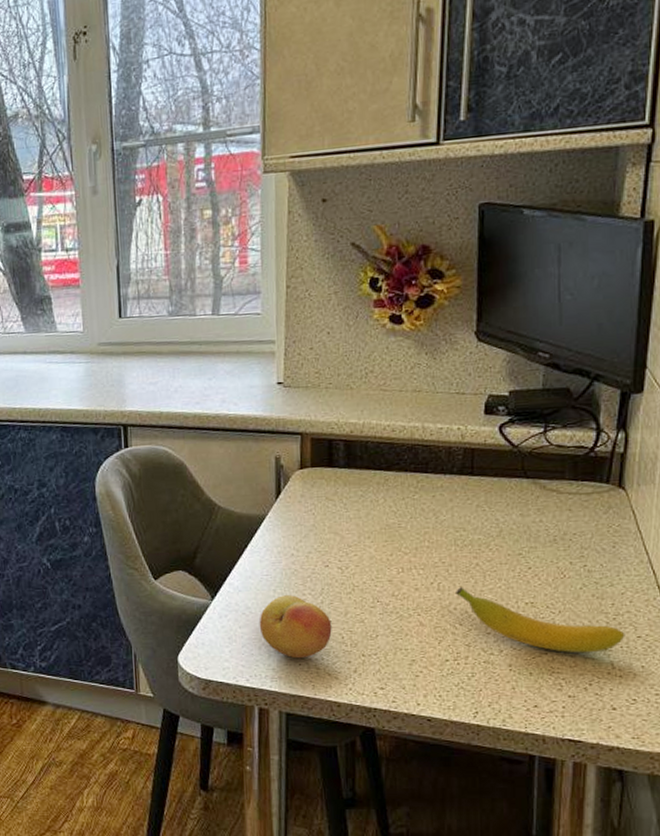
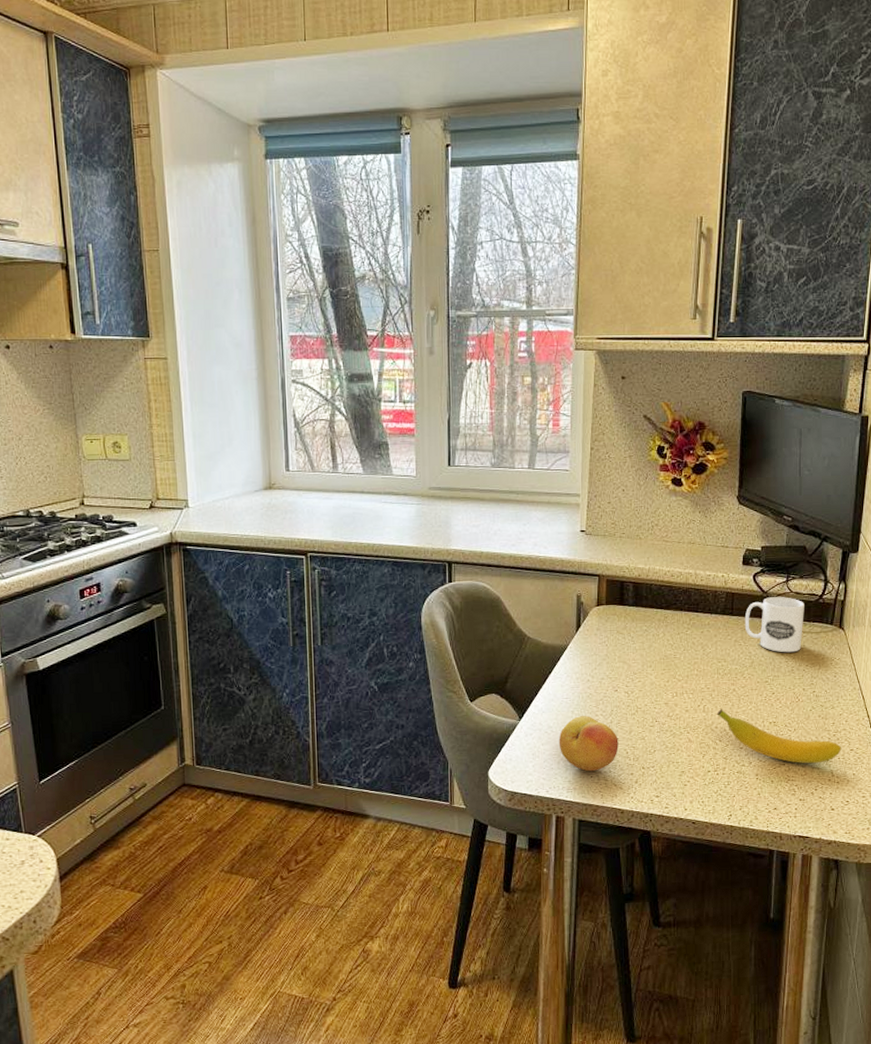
mug: none [489,451,570,519] -> present [744,597,804,653]

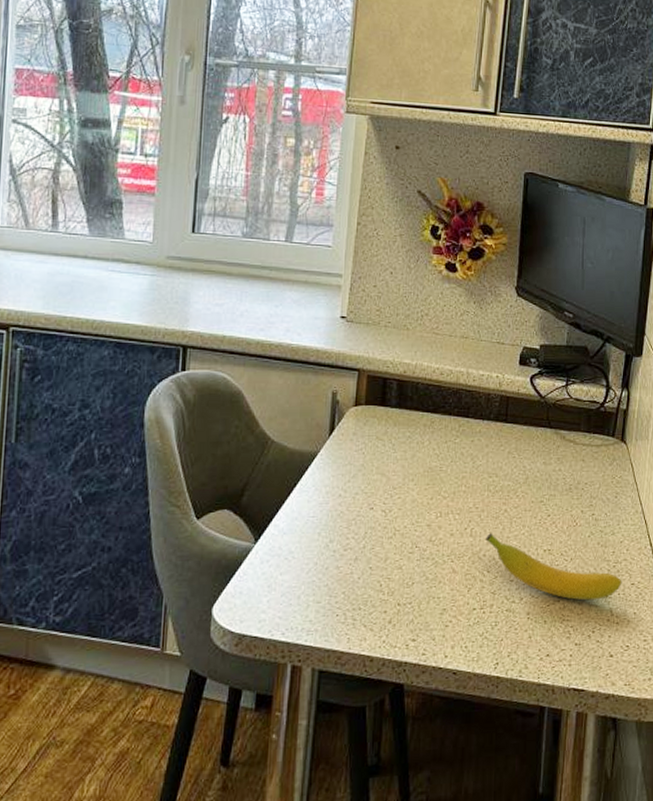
fruit: present [558,716,619,772] -> none [300,539,372,609]
mug: present [744,597,804,653] -> none [519,403,585,468]

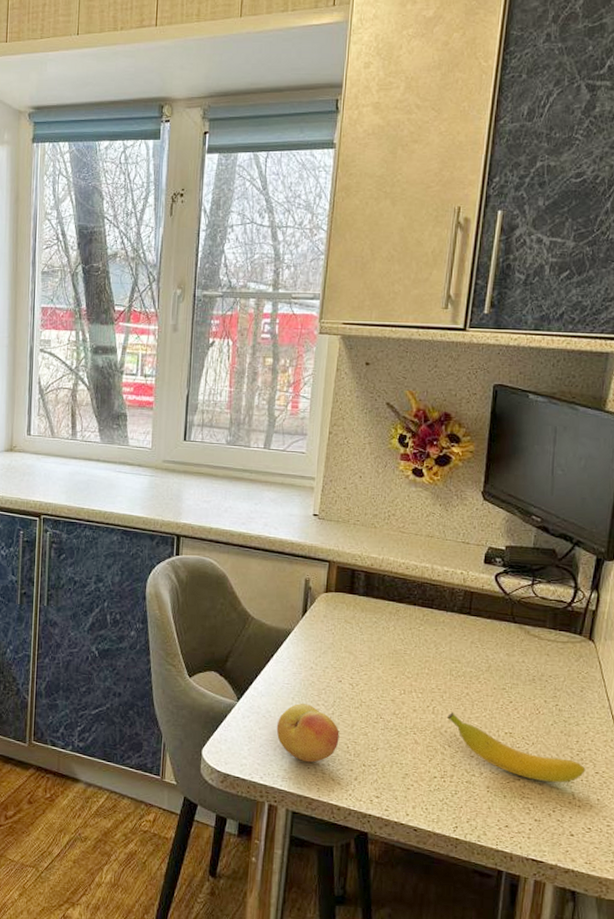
fruit: none [300,539,372,609] -> present [276,703,340,763]

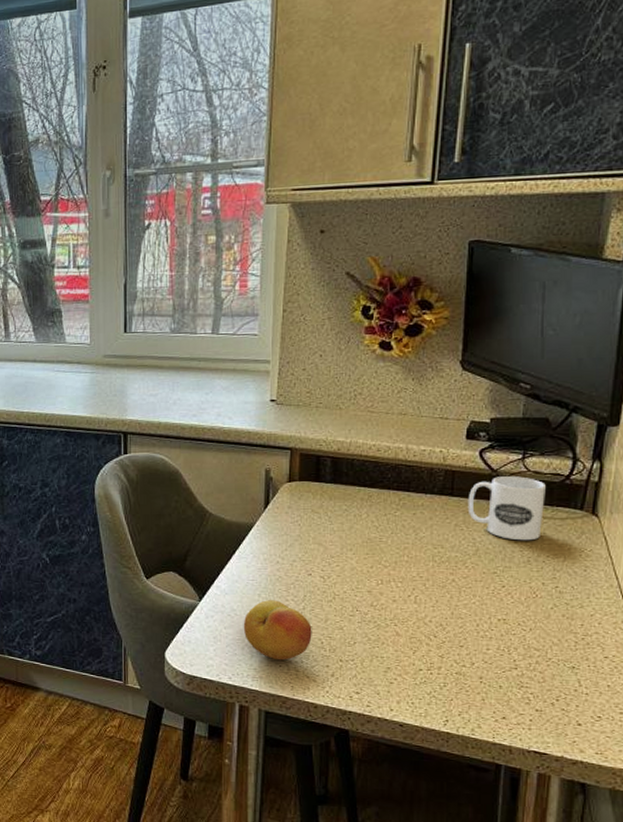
banana: present [447,712,586,783] -> none [432,601,593,670]
mug: none [482,600,551,661] -> present [467,476,546,541]

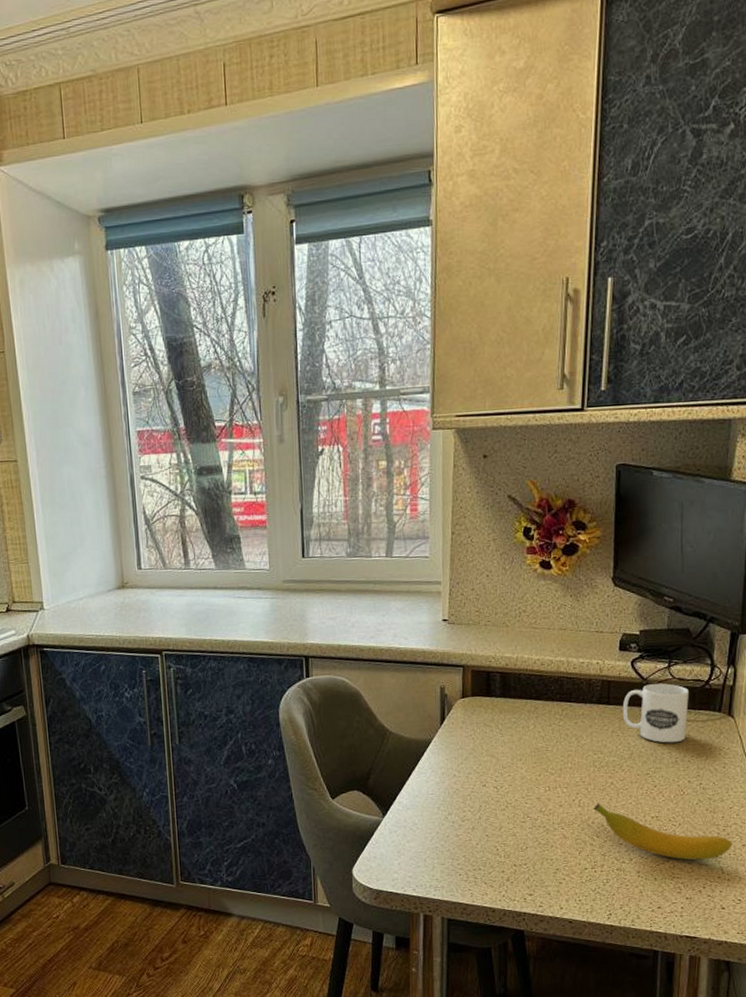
fruit: present [243,600,312,661] -> none [424,812,488,870]
banana: none [432,601,593,670] -> present [594,803,733,861]

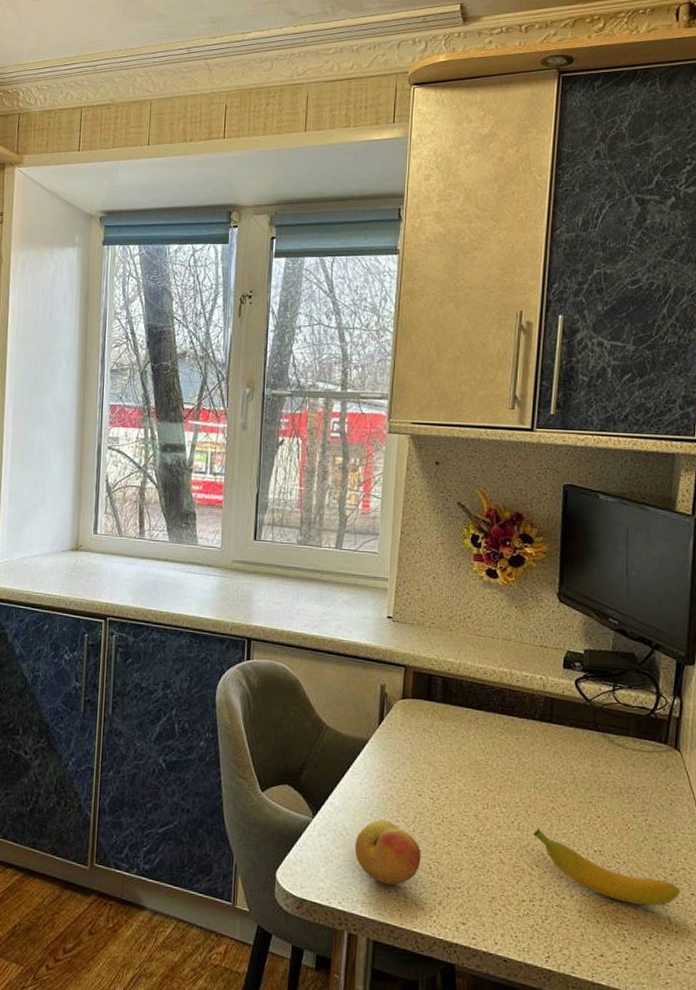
fruit: none [424,812,488,870] -> present [354,820,421,886]
mug: present [622,683,689,743] -> none [565,706,634,772]

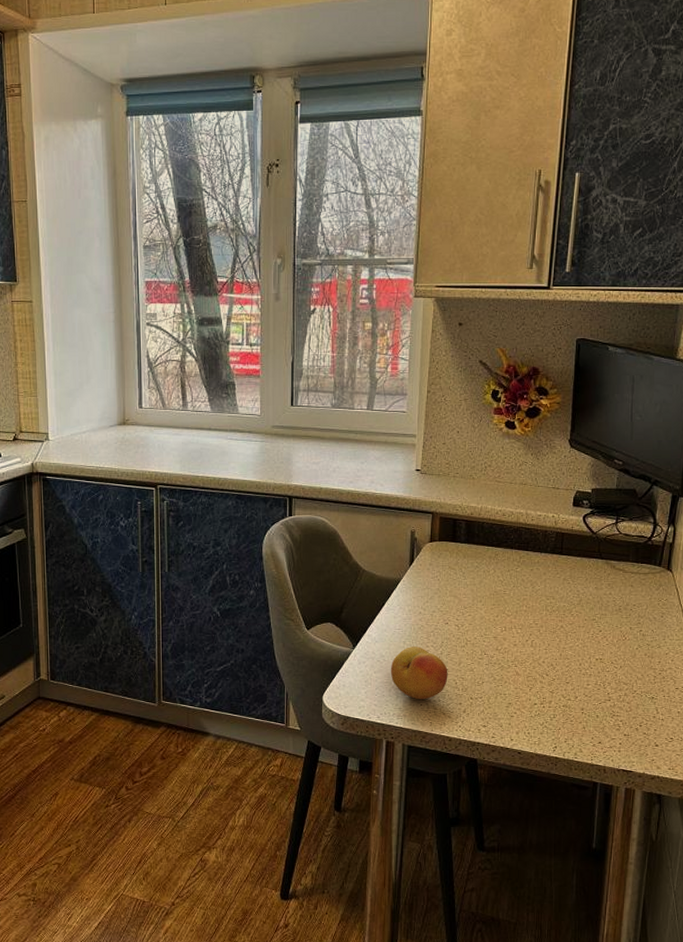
banana: present [534,829,681,906] -> none [545,644,667,701]

